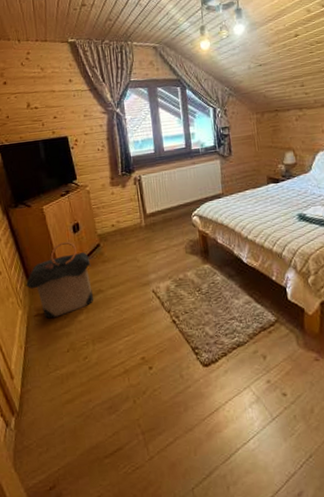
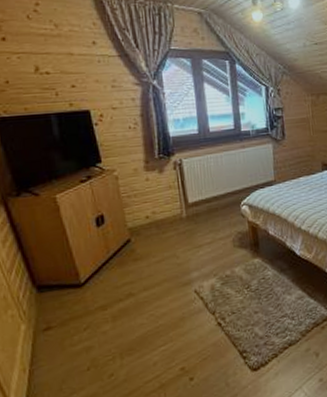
laundry hamper: present [26,242,94,319] -> none [32,237,123,333]

